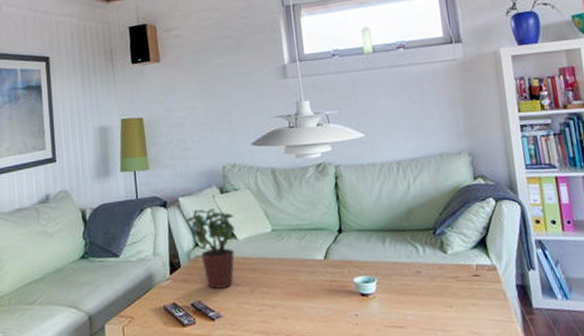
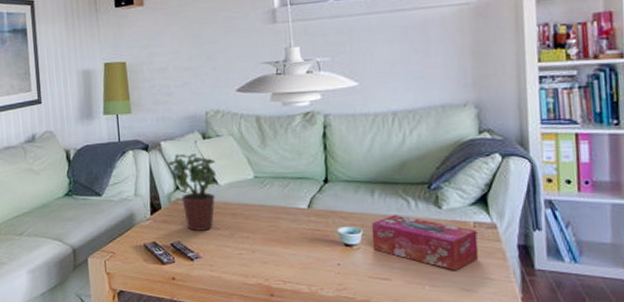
tissue box: none [384,261,484,315] -> present [371,215,479,271]

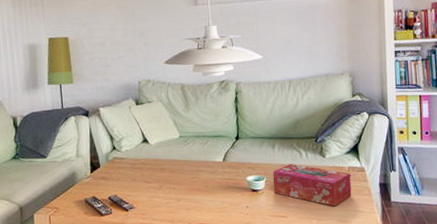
potted plant: present [168,153,216,231] -> none [106,118,147,185]

